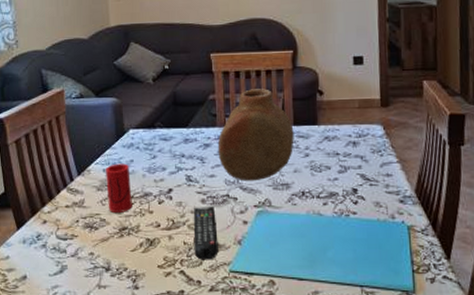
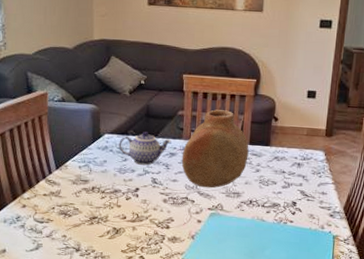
cup: present [105,163,132,214] -> none [80,162,103,205]
teapot: none [145,122,204,161] -> present [119,131,171,165]
remote control: present [193,206,219,260] -> none [153,205,175,249]

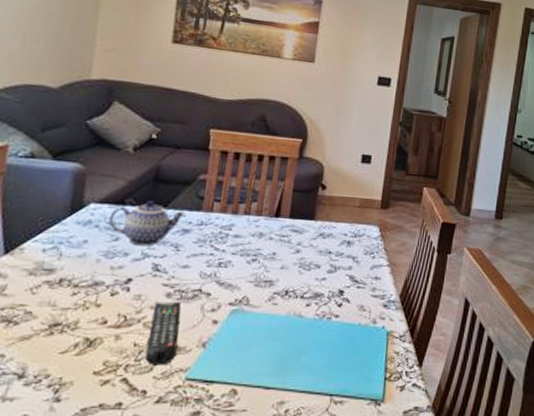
remote control: none [153,205,175,249] -> present [145,301,181,366]
vase: present [181,109,249,188] -> none [197,174,289,276]

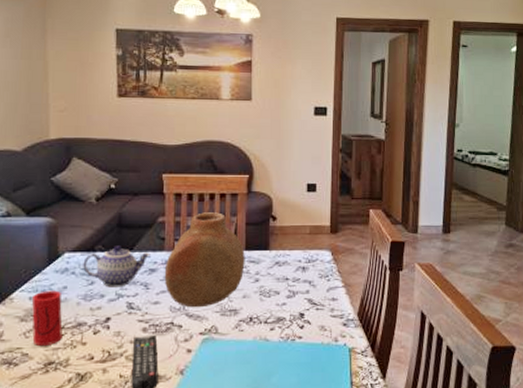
cup: none [39,243,81,306] -> present [31,290,63,347]
vase: none [197,174,289,276] -> present [164,212,245,308]

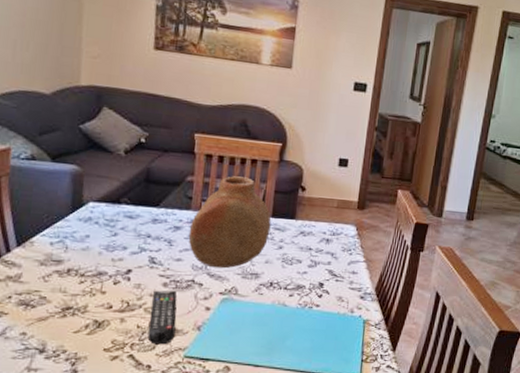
cup: present [31,290,63,347] -> none [51,237,84,292]
teapot: present [83,246,151,288] -> none [107,200,177,241]

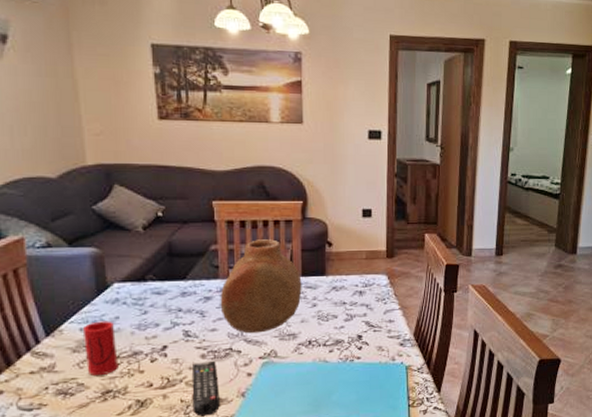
cup: none [51,237,84,292] -> present [82,321,118,376]

